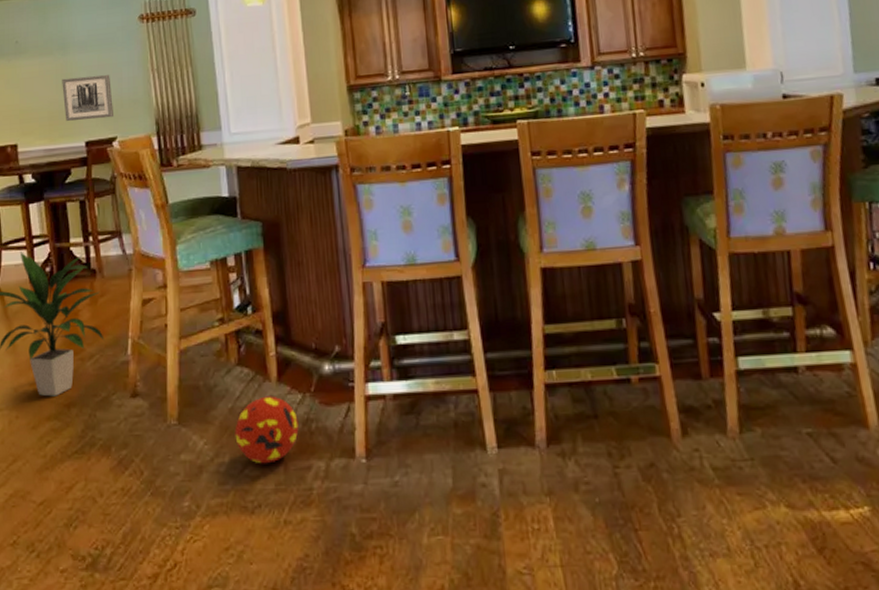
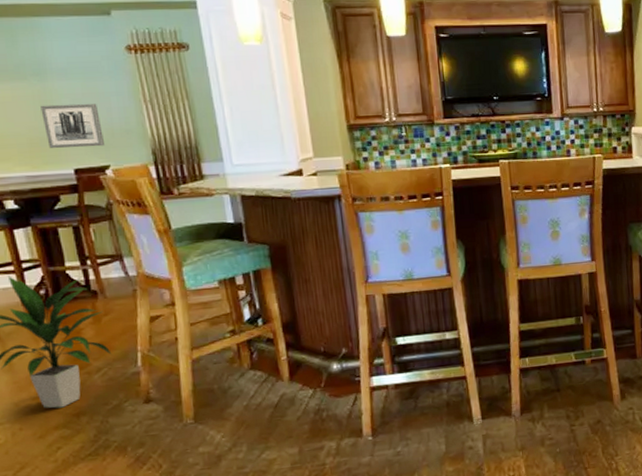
ball: present [235,396,299,464] -> none [250,392,311,449]

